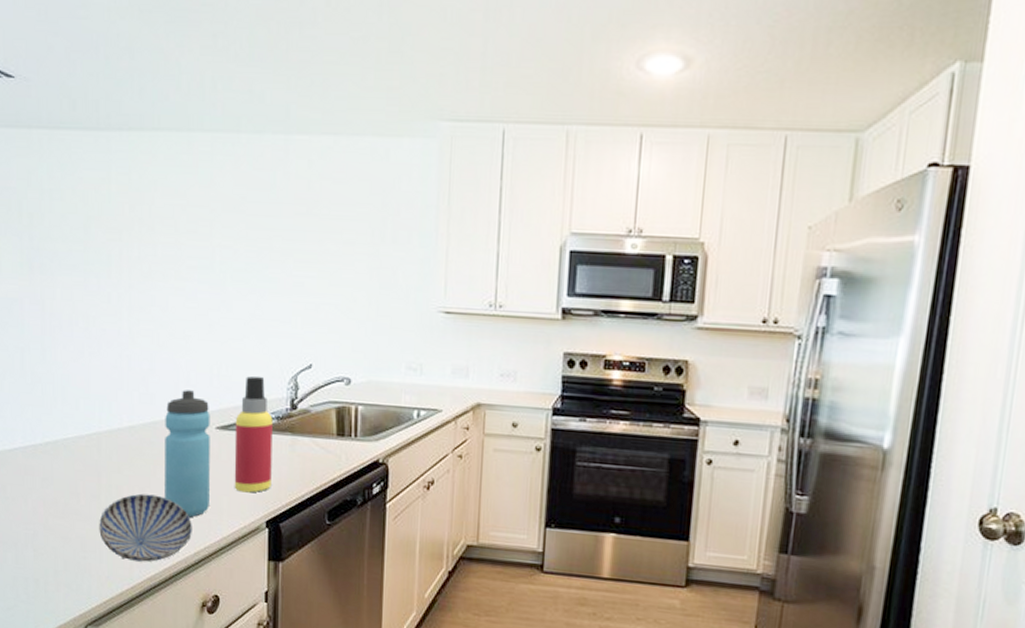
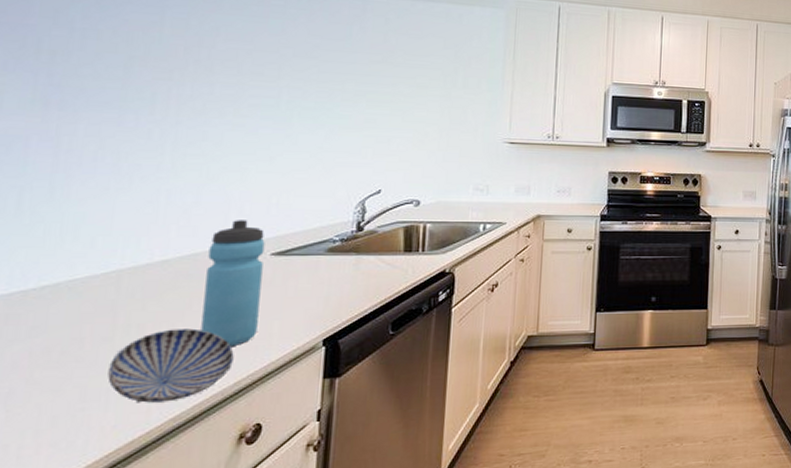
spray bottle: present [234,375,273,493] -> none [288,202,337,314]

